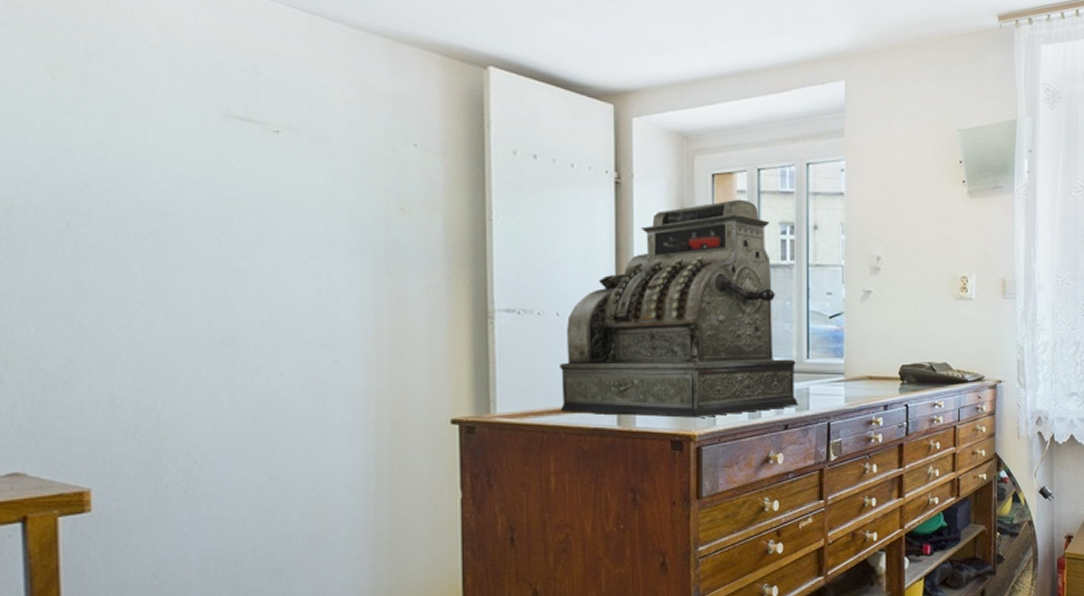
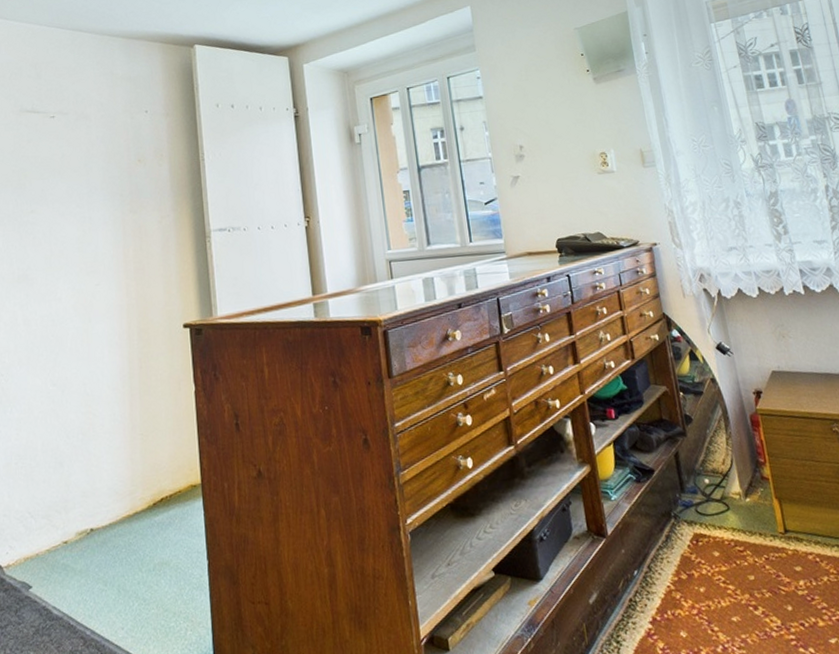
cash register: present [560,199,798,418] -> none [264,114,468,311]

